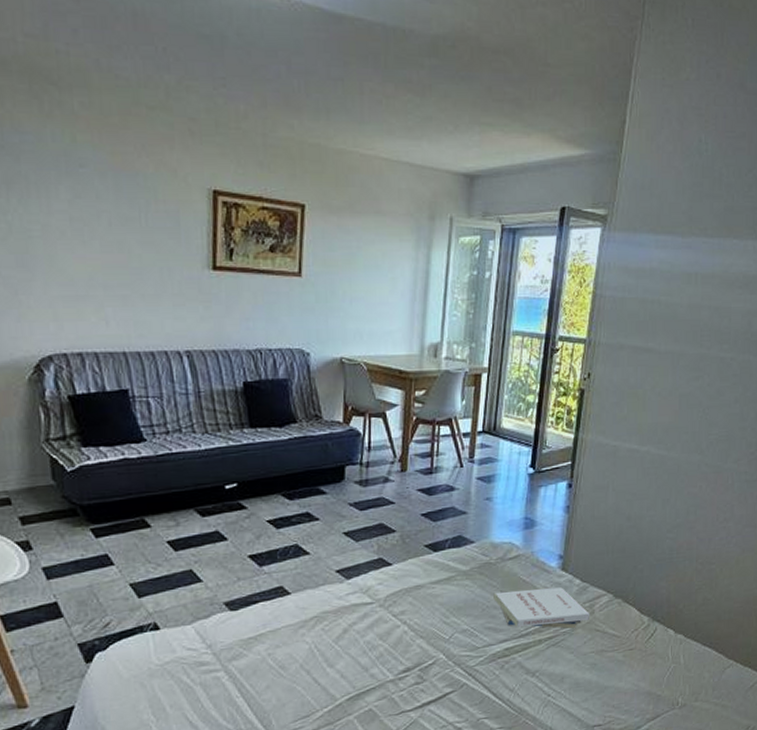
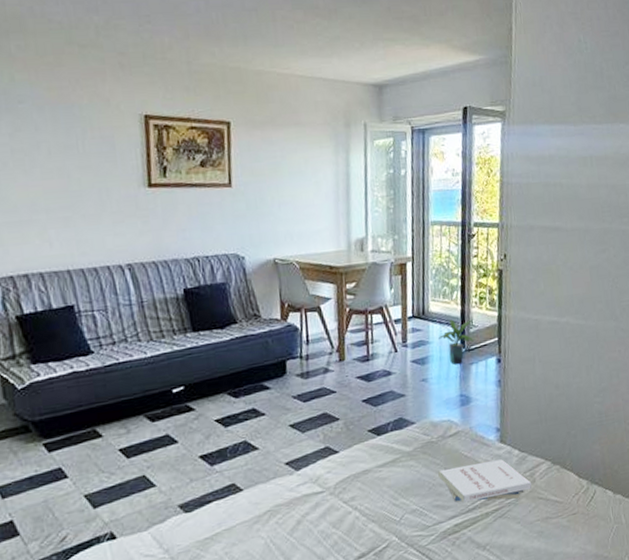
potted plant: none [508,438,545,486] -> present [439,319,474,365]

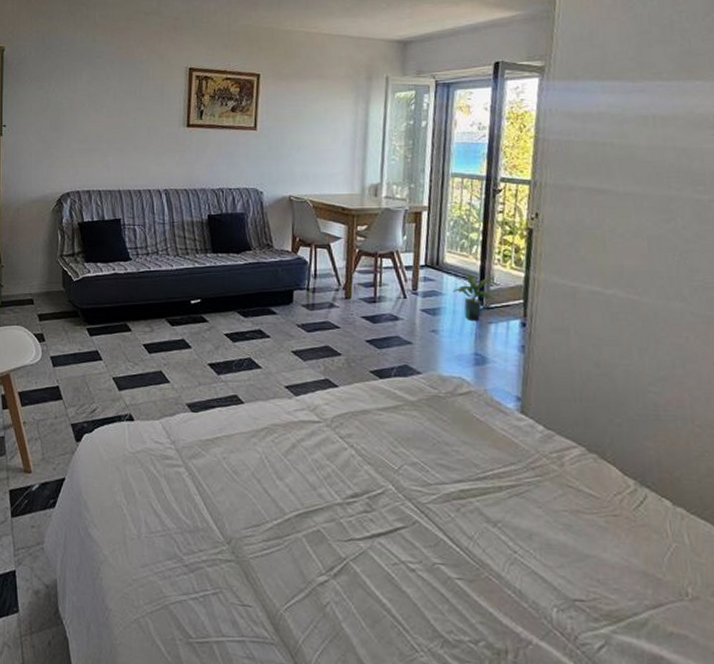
books: present [438,459,532,503] -> none [444,426,560,481]

